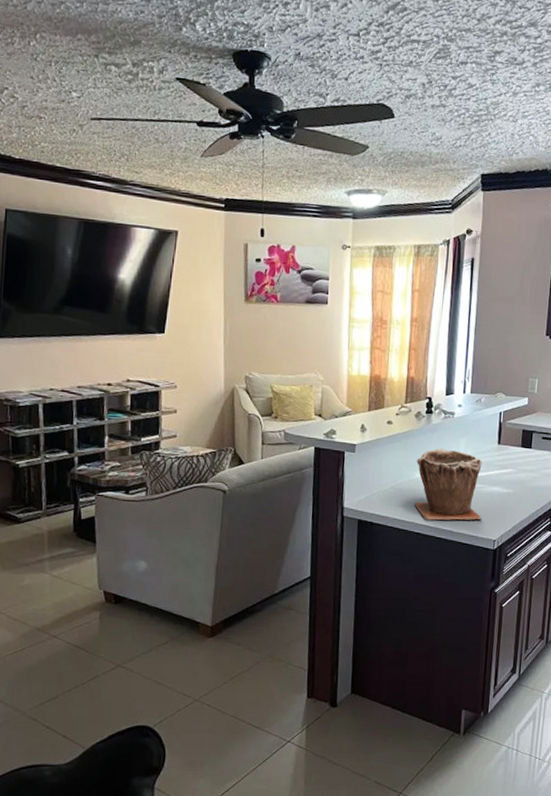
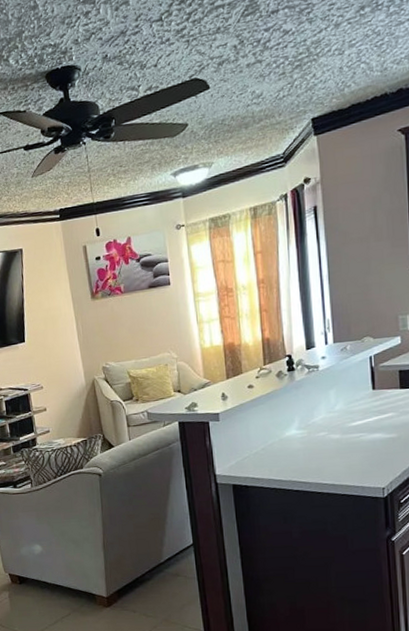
plant pot: present [413,448,482,521] -> none [285,403,365,477]

